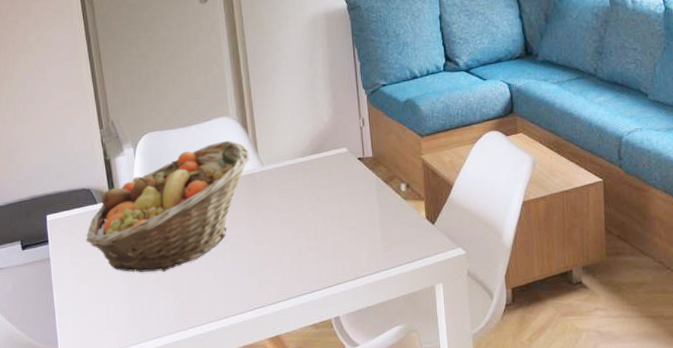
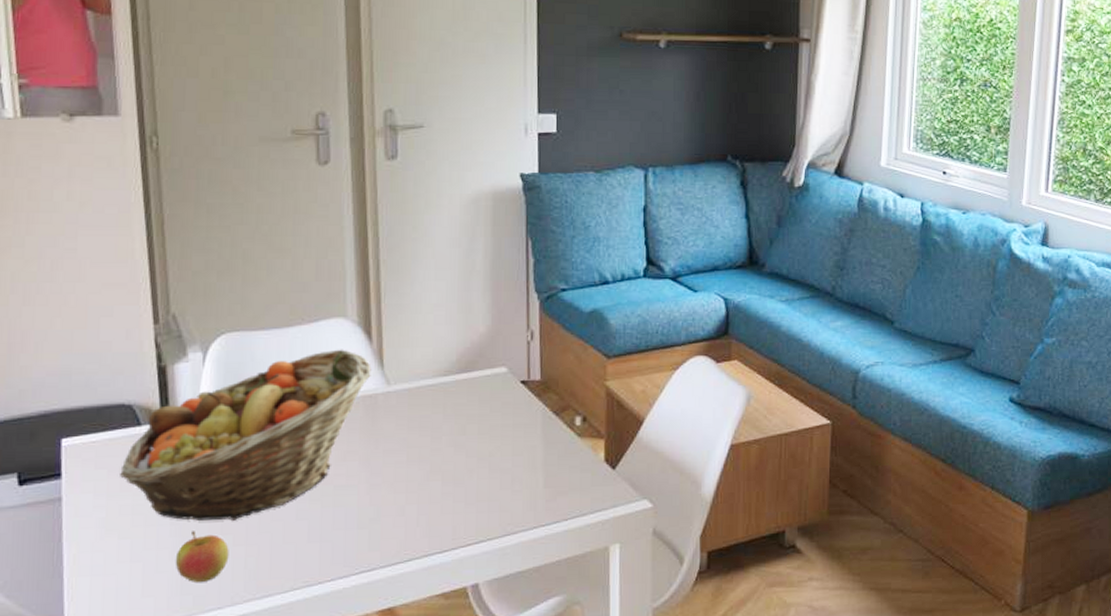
apple: none [127,280,163,318] -> present [175,531,229,582]

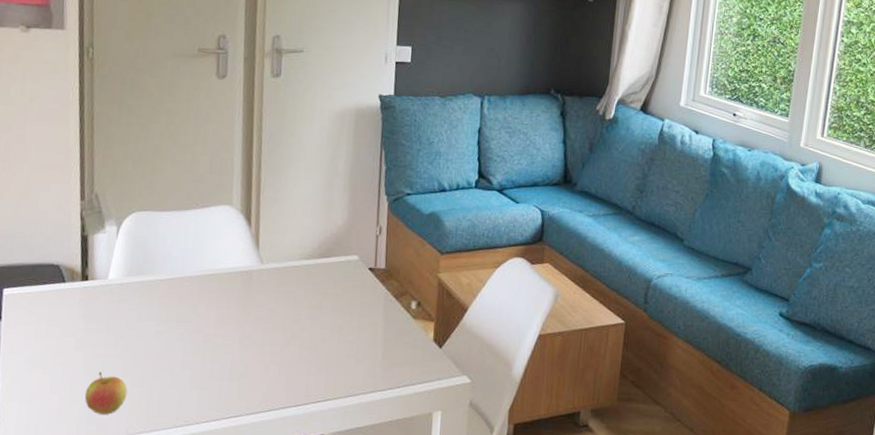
fruit basket: present [120,349,371,521] -> none [46,231,249,366]

